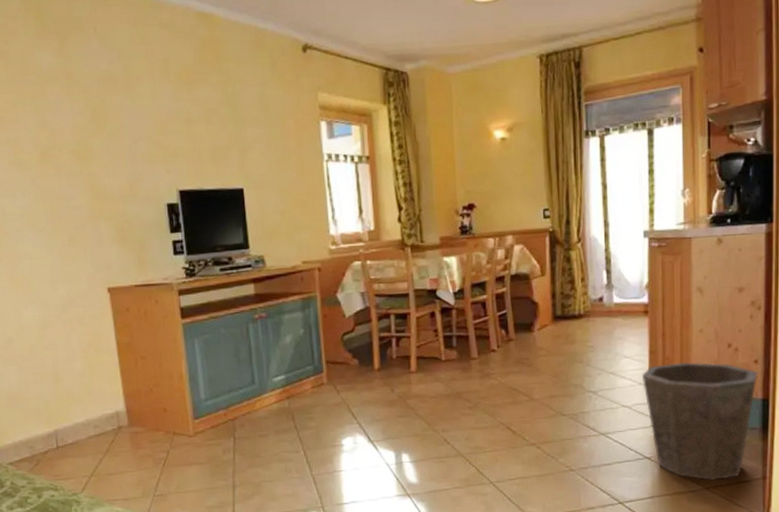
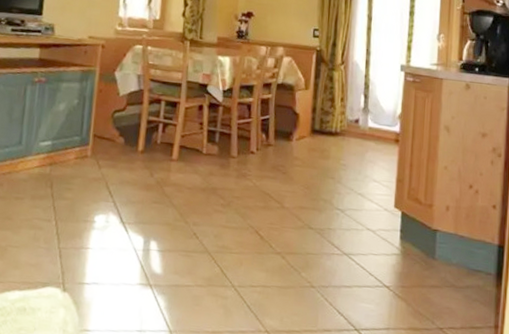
waste bin: present [641,362,757,481] -> none [387,193,495,322]

